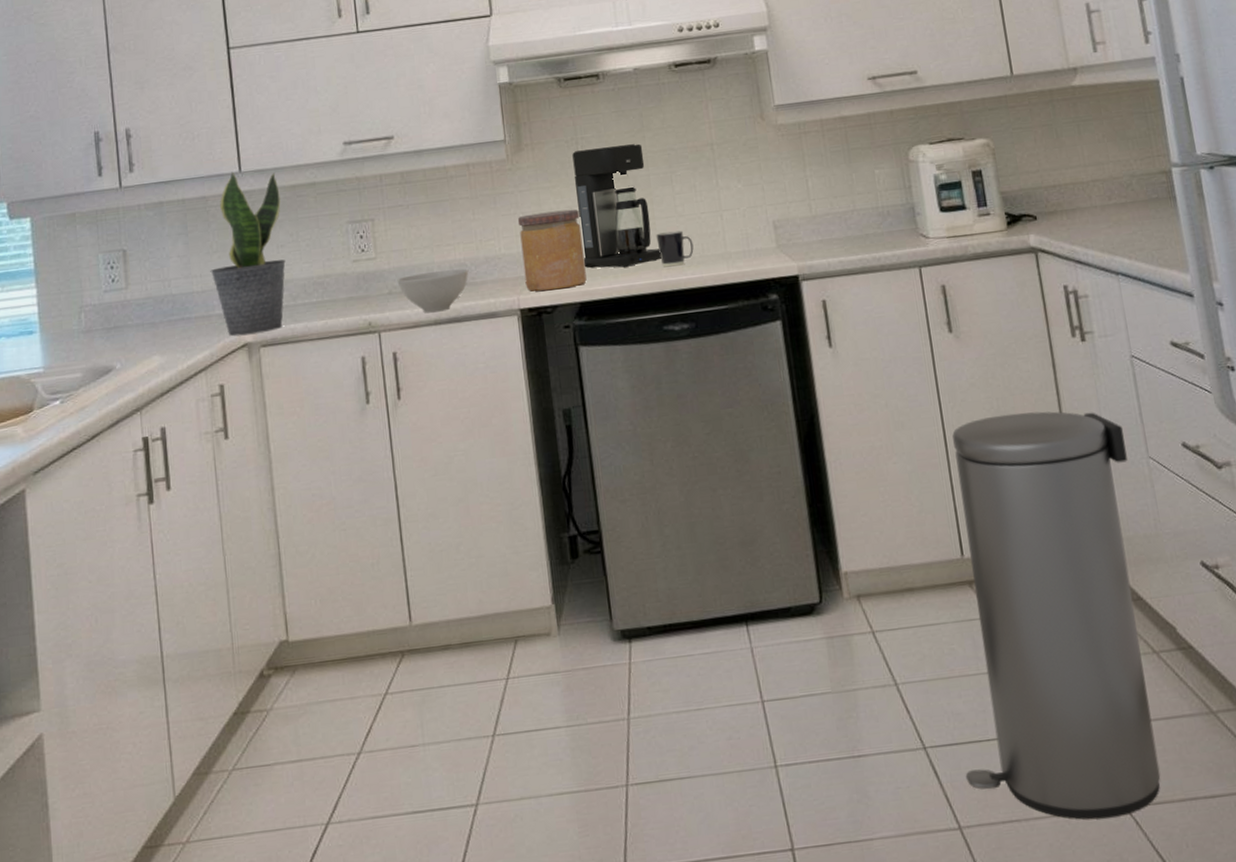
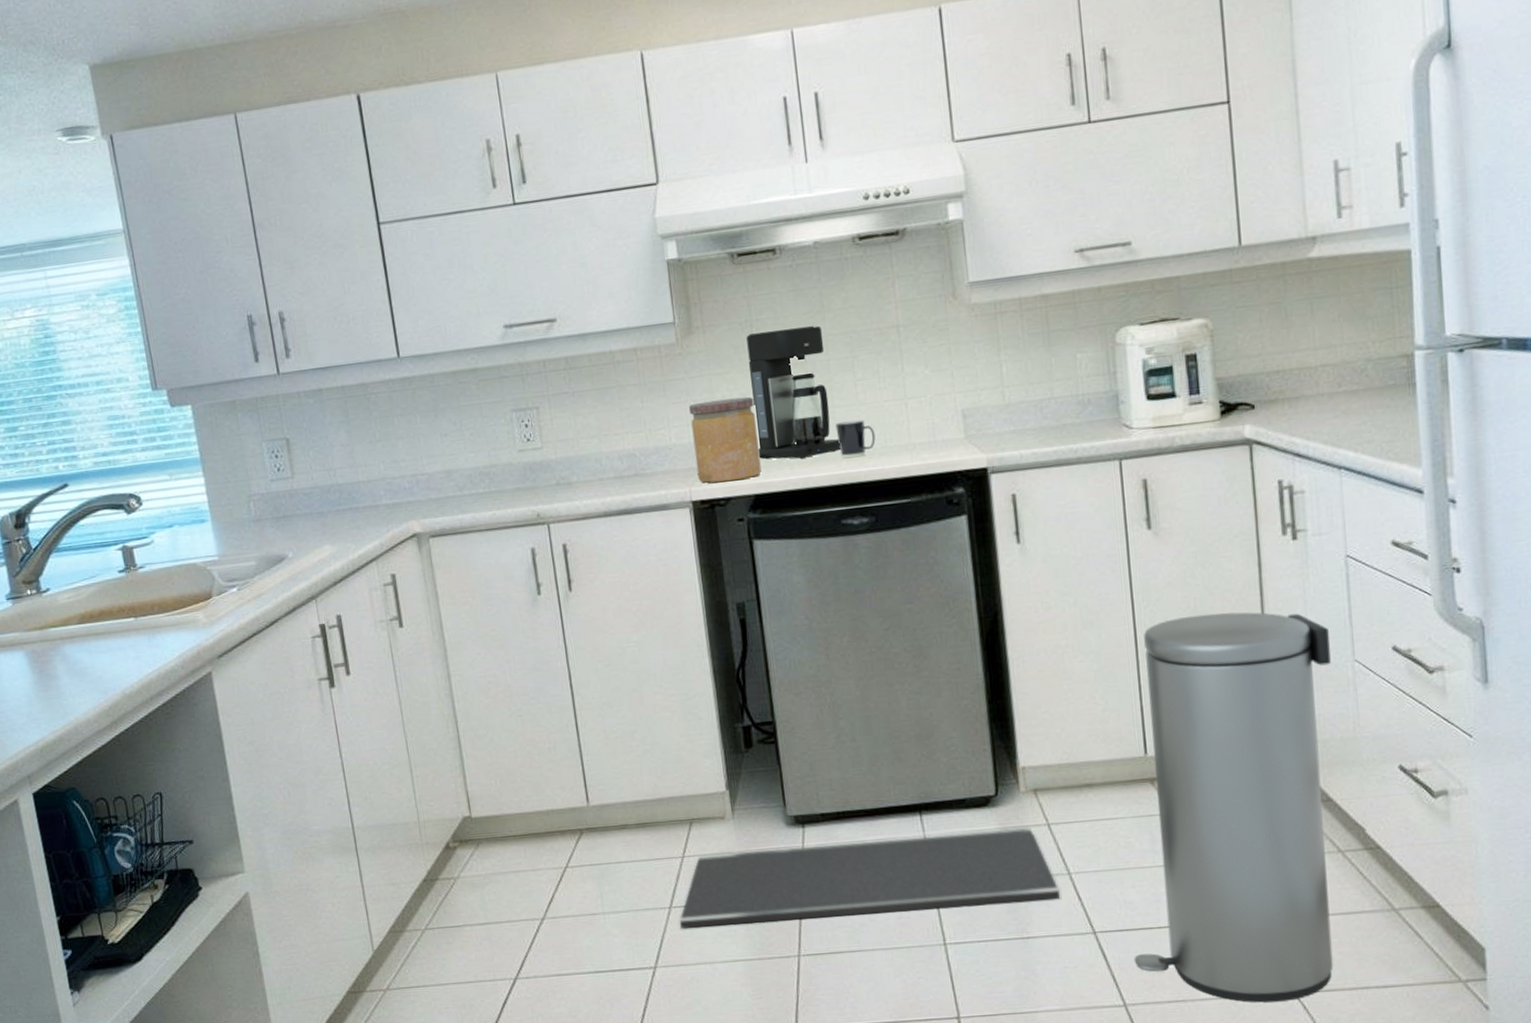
potted plant: present [210,172,286,337] -> none [374,357,451,527]
bowl: present [397,268,469,314] -> none [564,459,639,505]
door mat: none [503,635,888,759] -> present [680,827,1060,929]

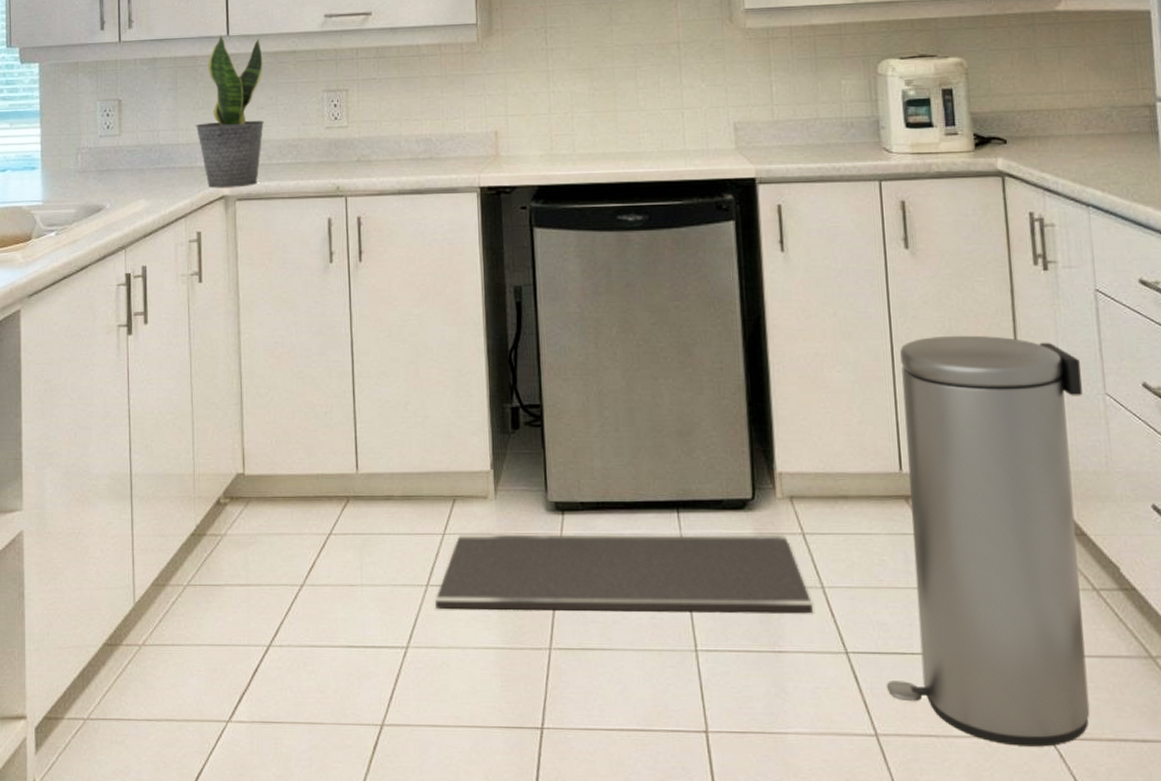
potted plant: none [374,357,451,527] -> present [195,35,264,189]
jar: present [688,396,762,483] -> none [483,95,546,172]
coffee maker: present [746,325,841,460] -> none [540,37,620,157]
mug: present [835,420,876,459] -> none [617,124,653,159]

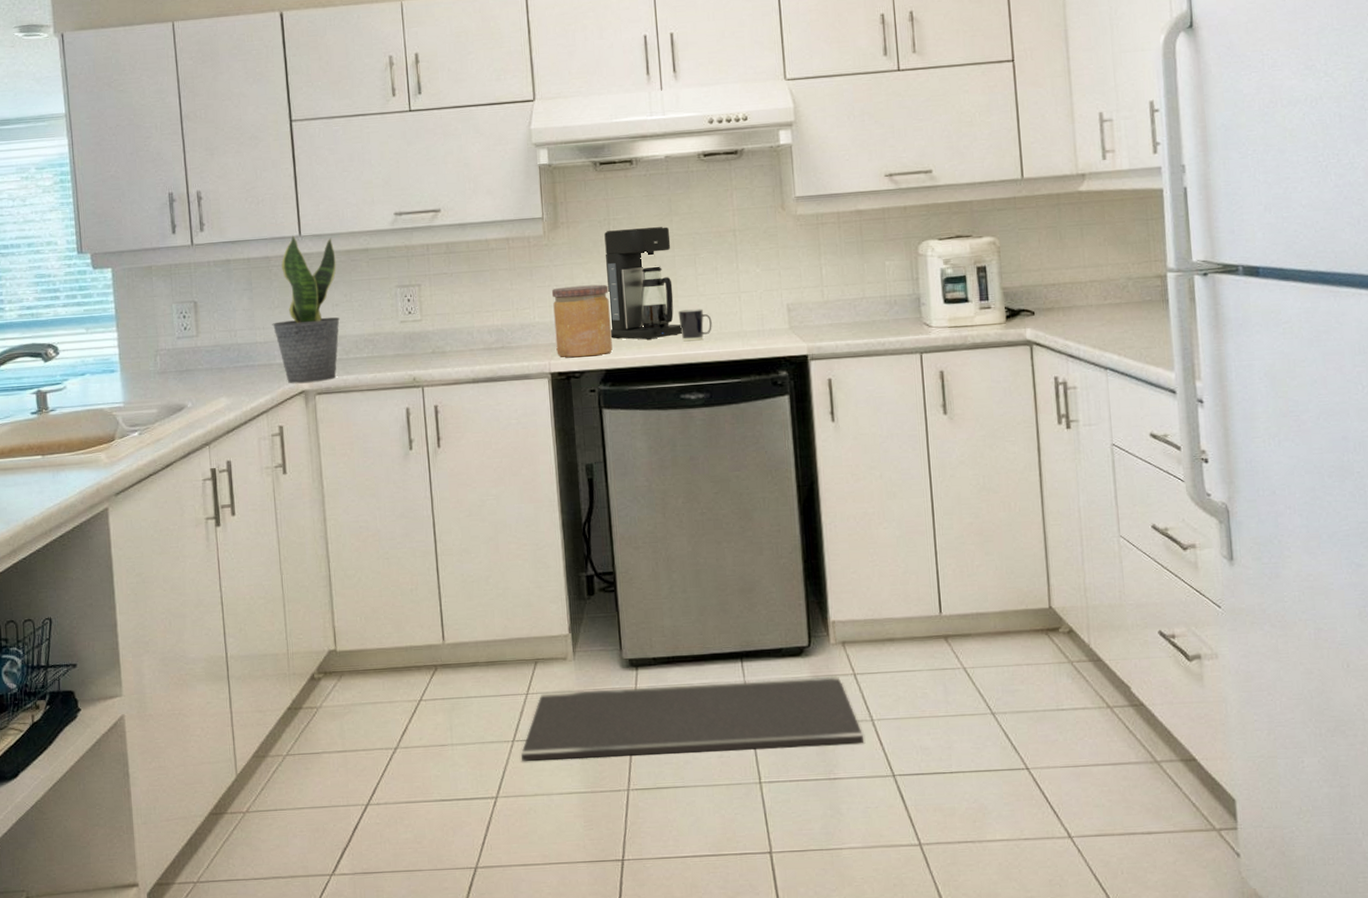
jar: none [483,95,546,172] -> present [551,284,613,358]
coffee maker: none [540,37,620,157] -> present [604,226,682,341]
mug: none [617,124,653,159] -> present [678,309,712,342]
pedal bin: present [886,335,1090,747] -> none [928,489,1104,845]

